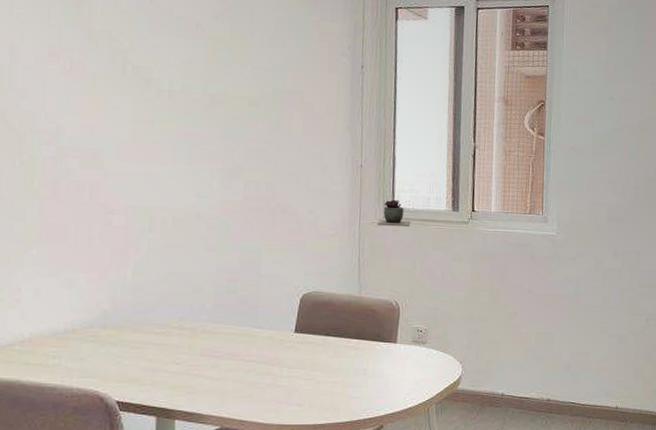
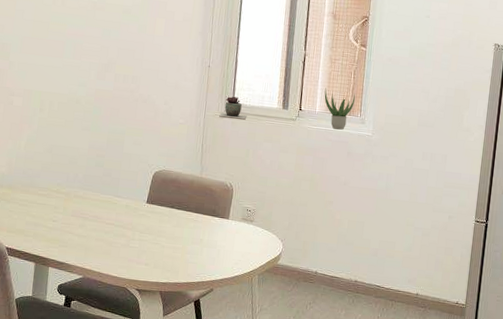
potted plant: none [500,184,535,231] -> present [324,88,355,130]

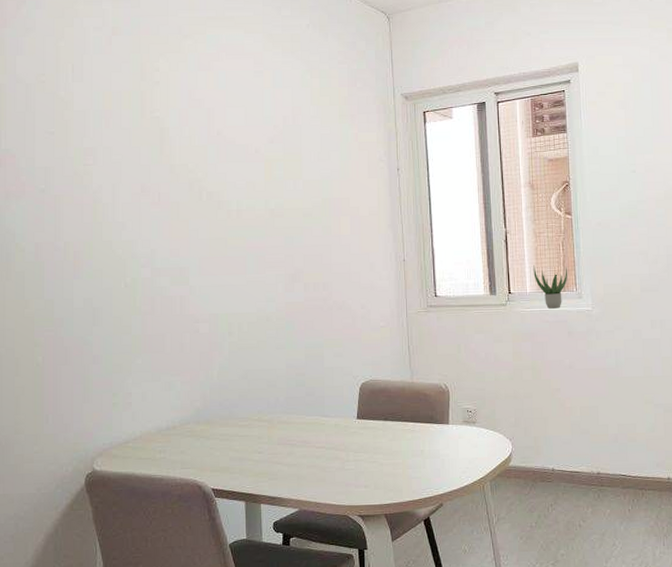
succulent plant: present [219,96,247,121] -> none [422,288,453,315]

